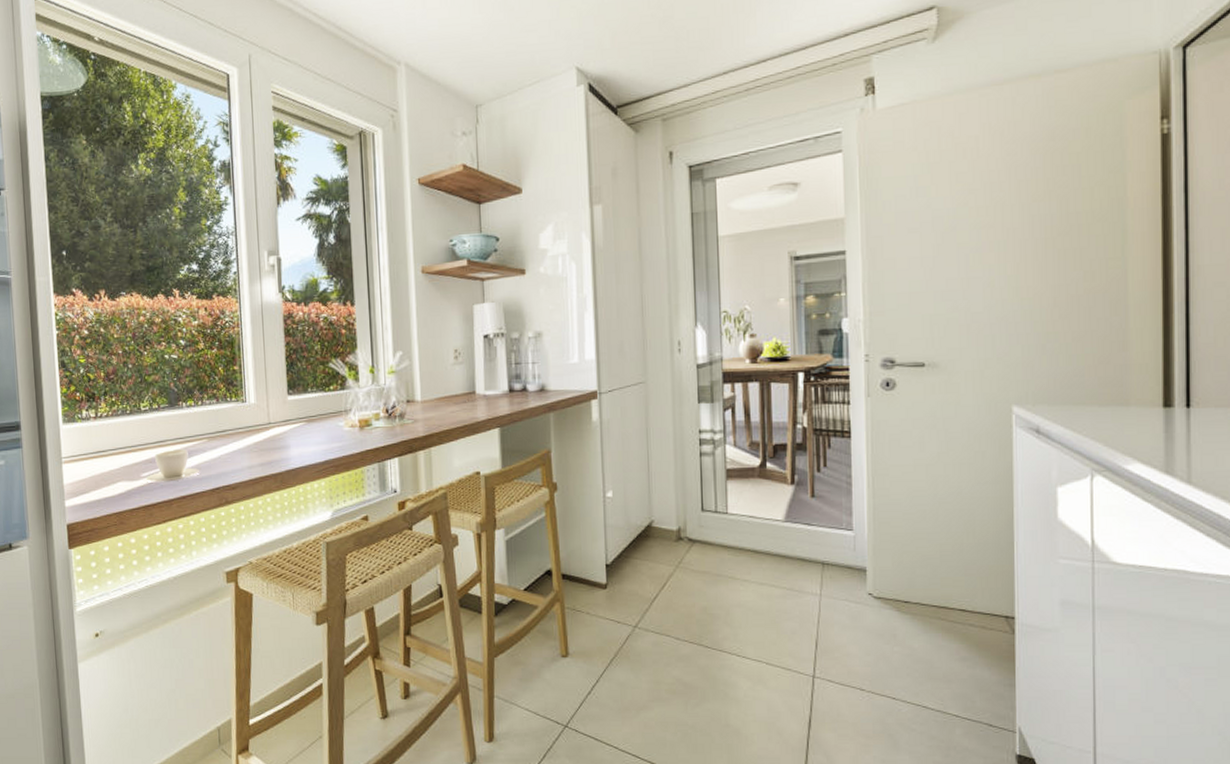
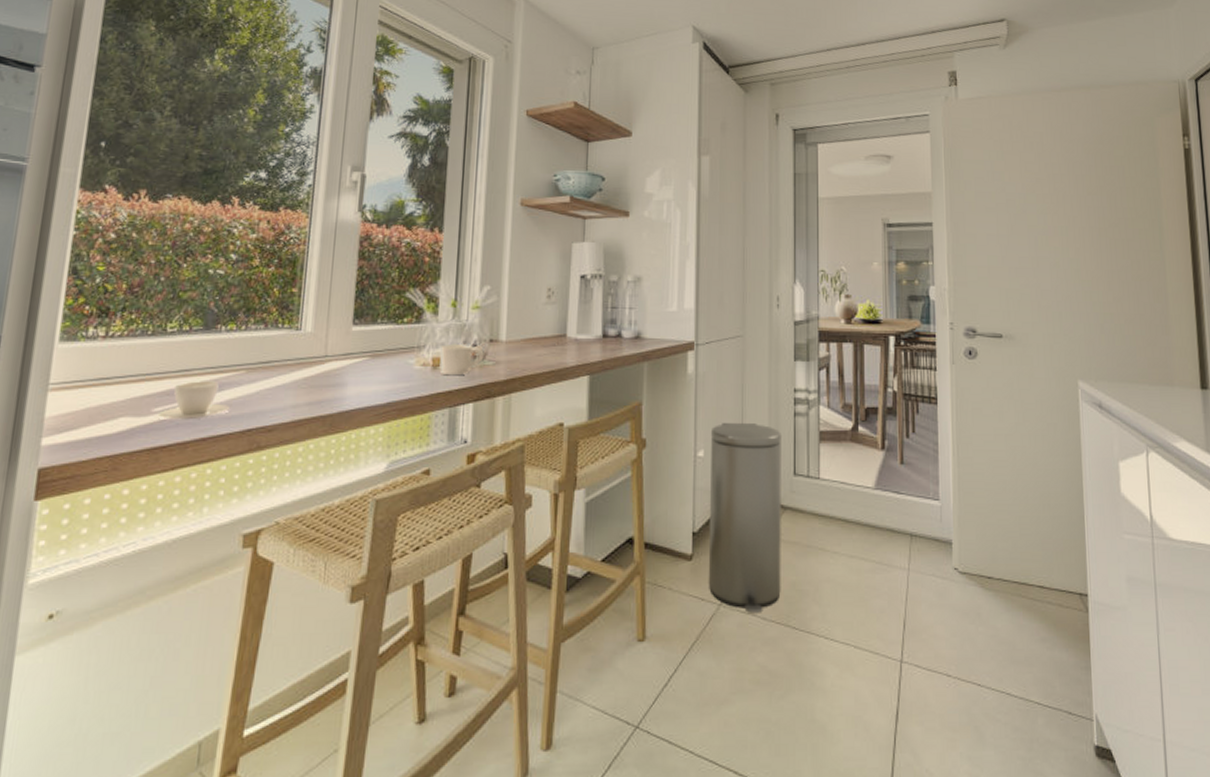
mug: none [363,406,403,435] -> present [439,344,484,376]
pedal bin: none [617,465,693,634] -> present [708,423,781,613]

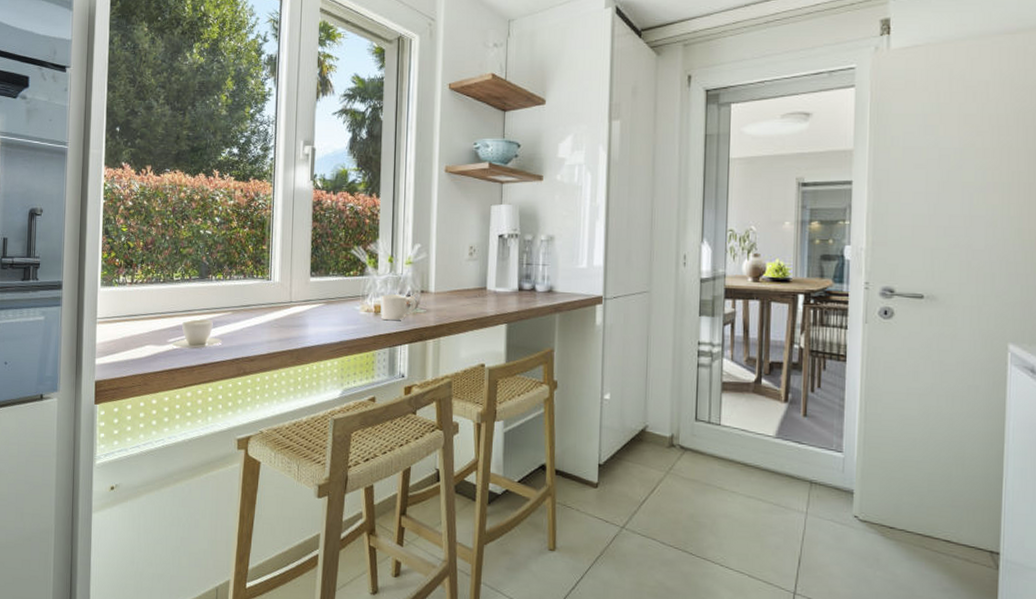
pedal bin: present [708,423,781,613] -> none [612,370,684,538]

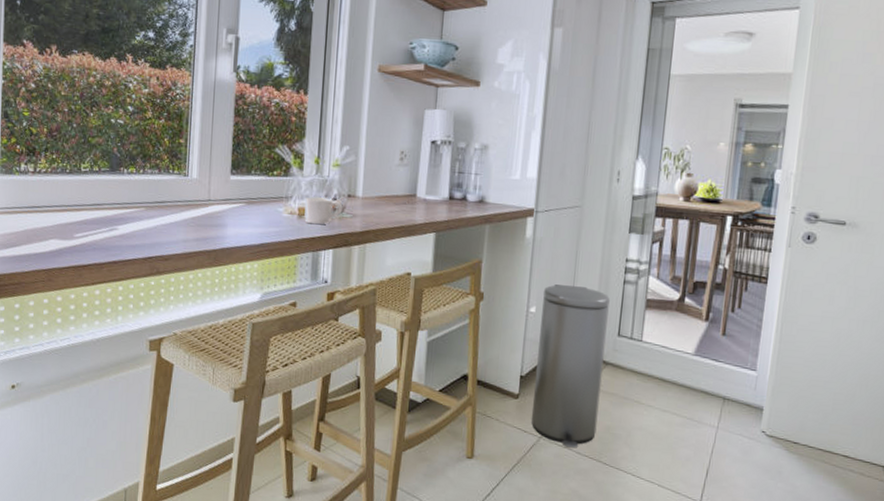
teacup: present [171,319,223,349] -> none [78,214,135,246]
pedal bin: none [612,370,684,538] -> present [531,284,610,448]

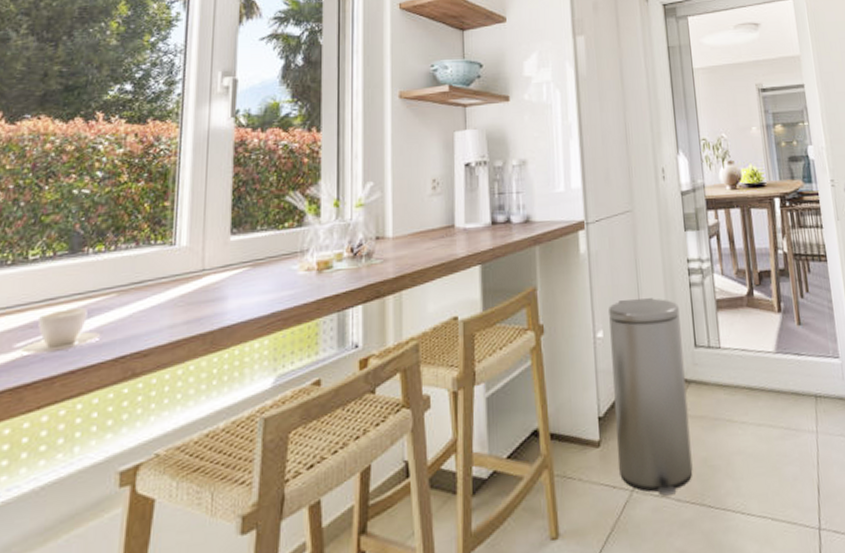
teacup: none [78,214,135,246] -> present [20,308,101,355]
mug: present [304,196,343,225] -> none [324,244,371,279]

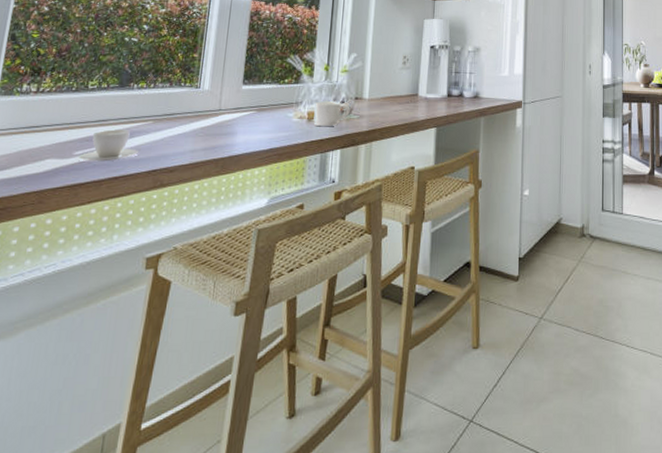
mug: none [324,244,371,279] -> present [313,101,350,127]
pedal bin: present [607,298,693,496] -> none [531,168,592,325]

